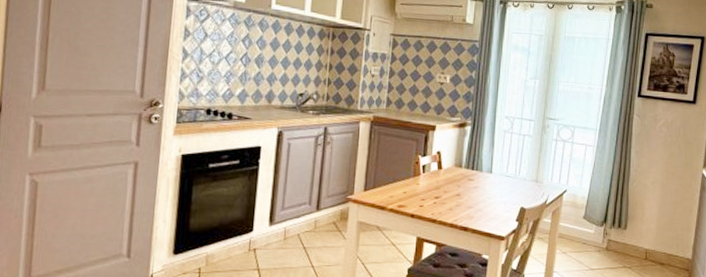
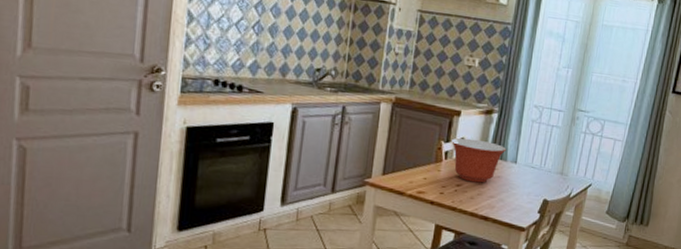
mixing bowl: none [428,151,482,194] -> present [451,137,507,183]

